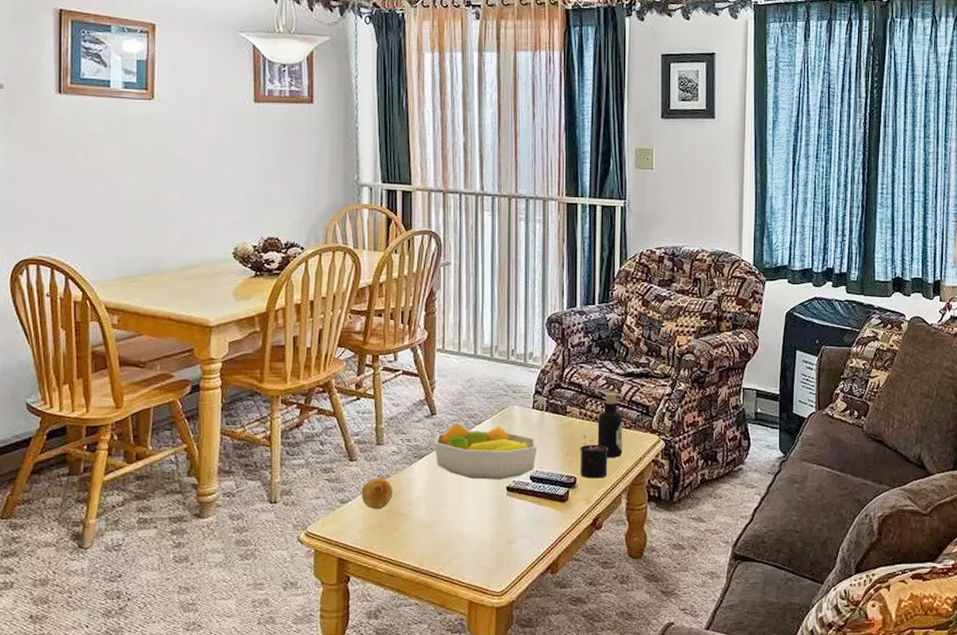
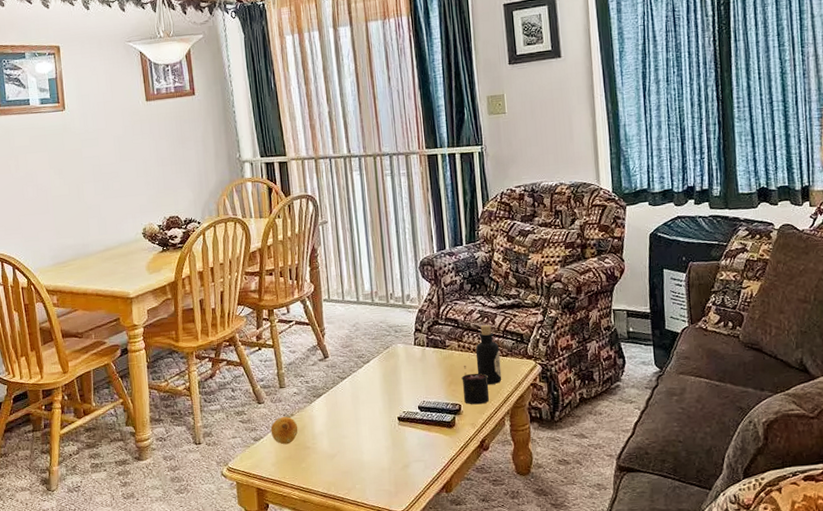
fruit bowl: present [433,422,538,480] -> none [329,363,423,412]

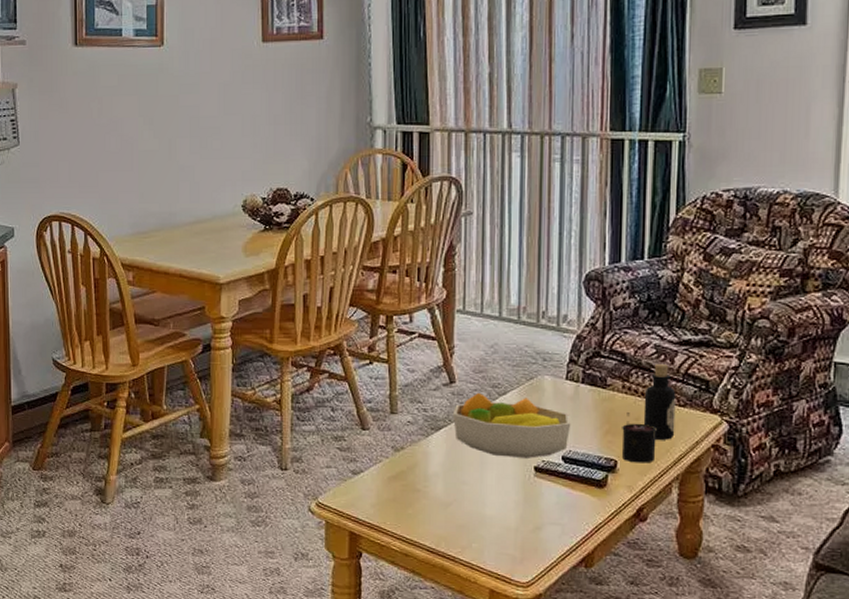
fruit: present [270,417,298,445] -> none [374,449,408,484]
fruit bowl: none [329,363,423,412] -> present [452,392,571,458]

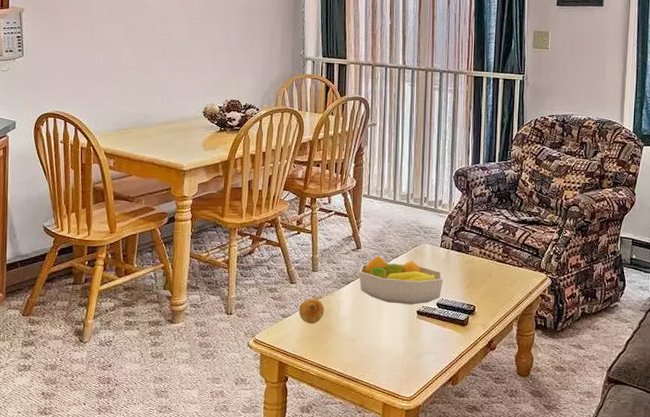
fruit: none [374,449,408,484] -> present [299,298,325,324]
candle: present [622,412,657,463] -> none [479,271,503,308]
bottle: present [643,363,676,440] -> none [494,236,516,291]

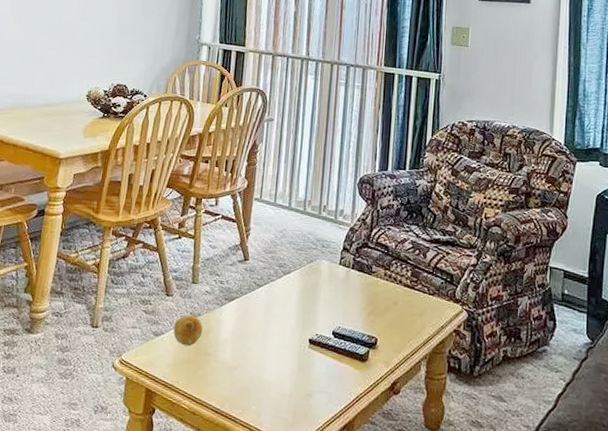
fruit bowl: present [358,256,444,305] -> none [244,270,342,332]

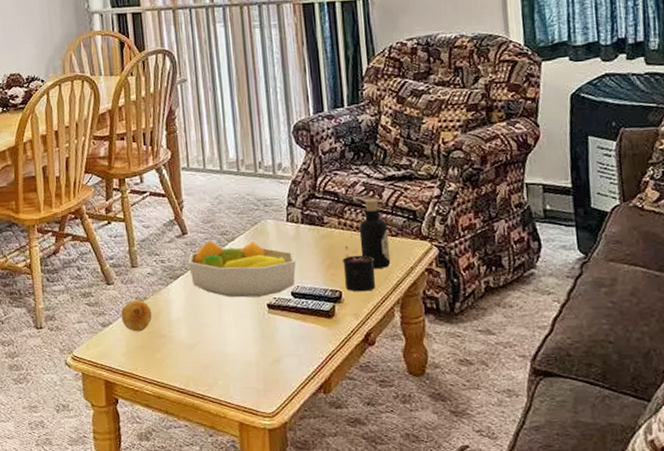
fruit bowl: none [244,270,342,332] -> present [187,240,296,298]
candle: none [382,297,411,343] -> present [342,246,376,292]
bottle: none [400,256,427,323] -> present [359,198,391,269]

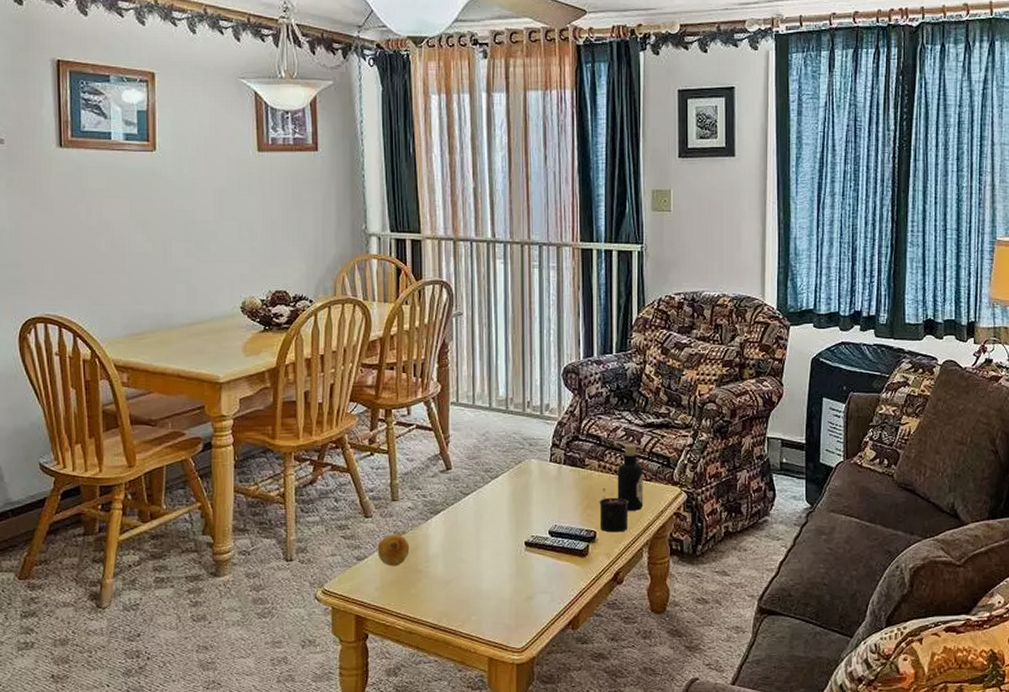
fruit bowl: present [187,240,296,298] -> none [449,477,556,535]

